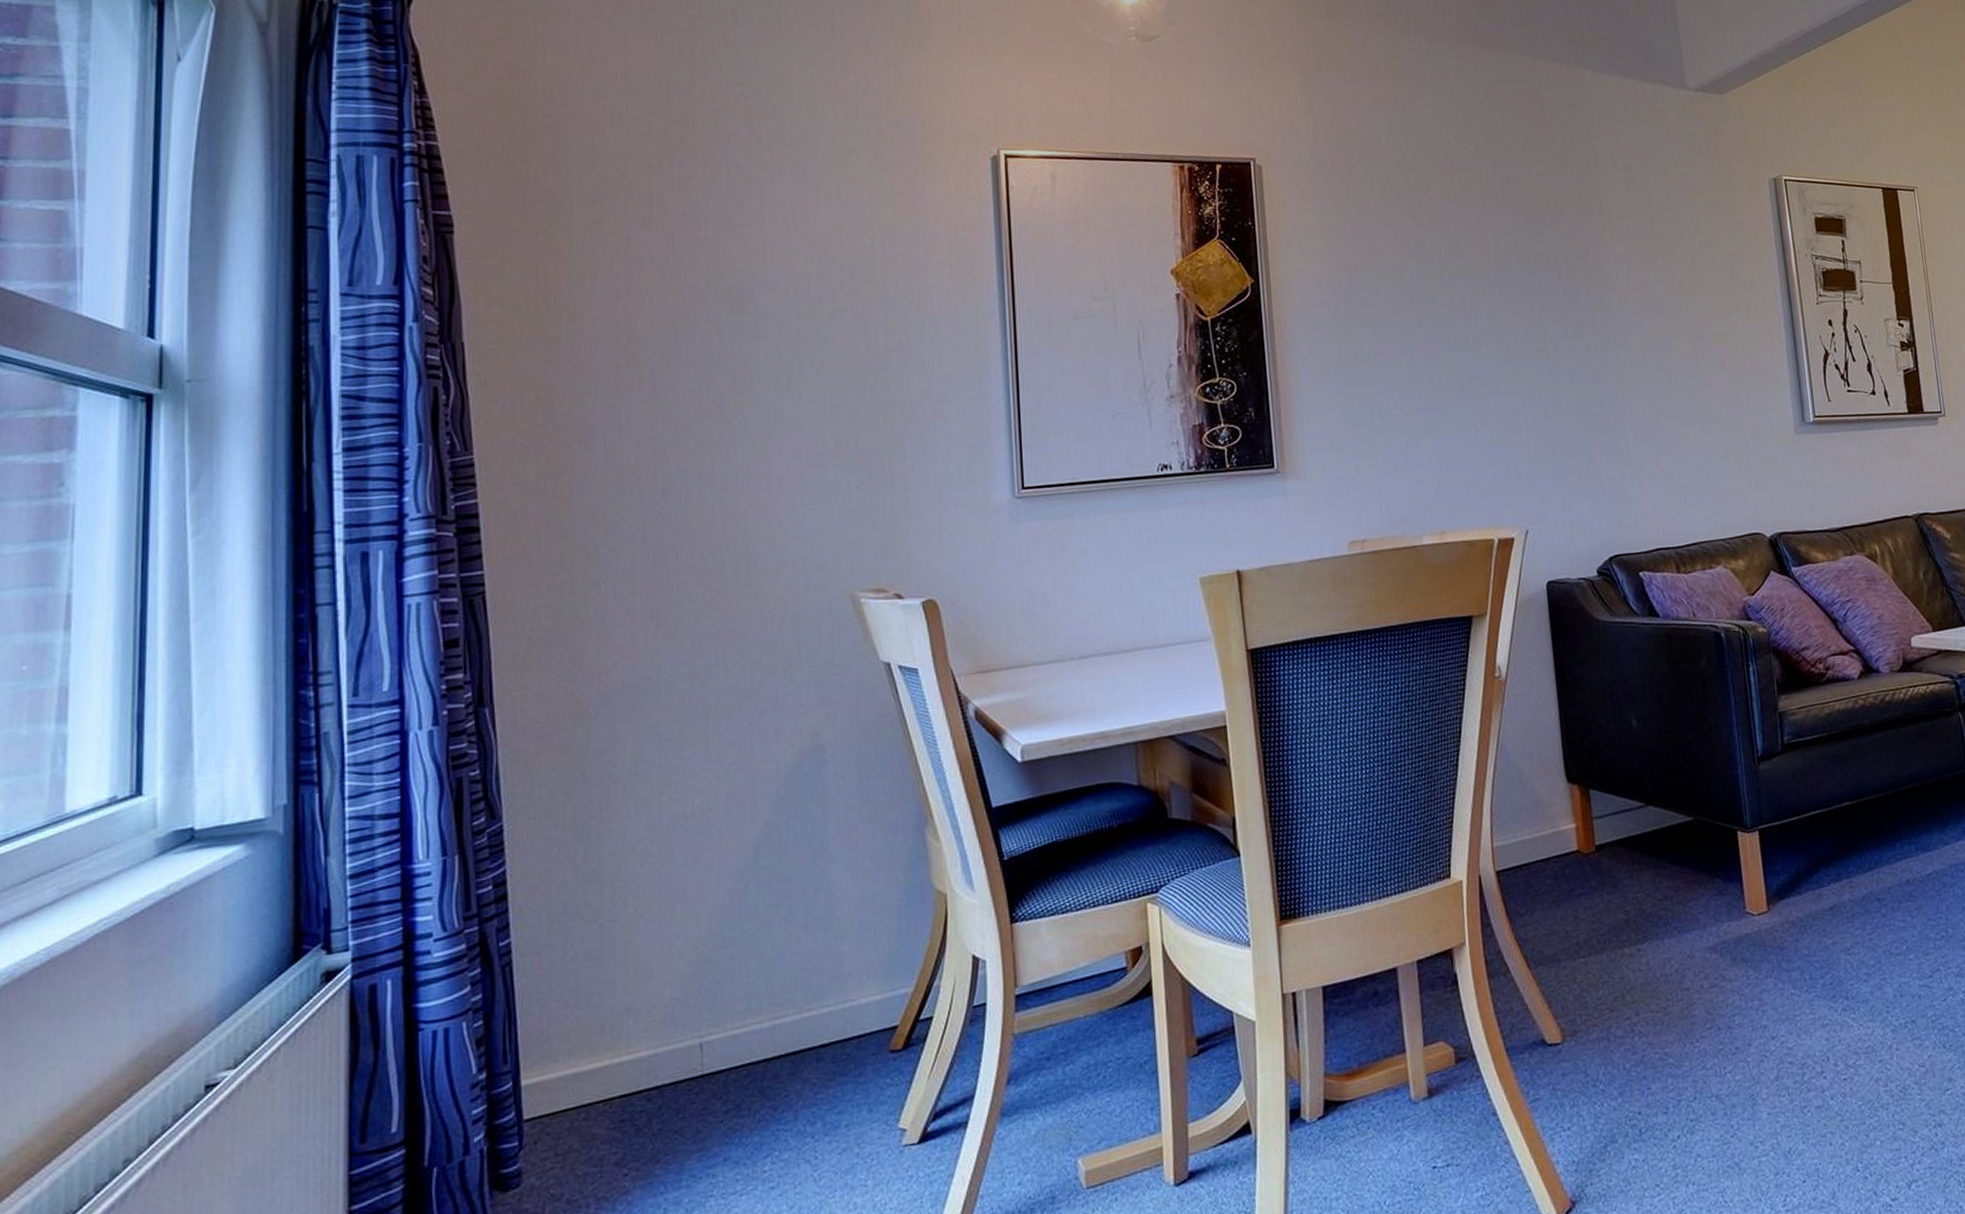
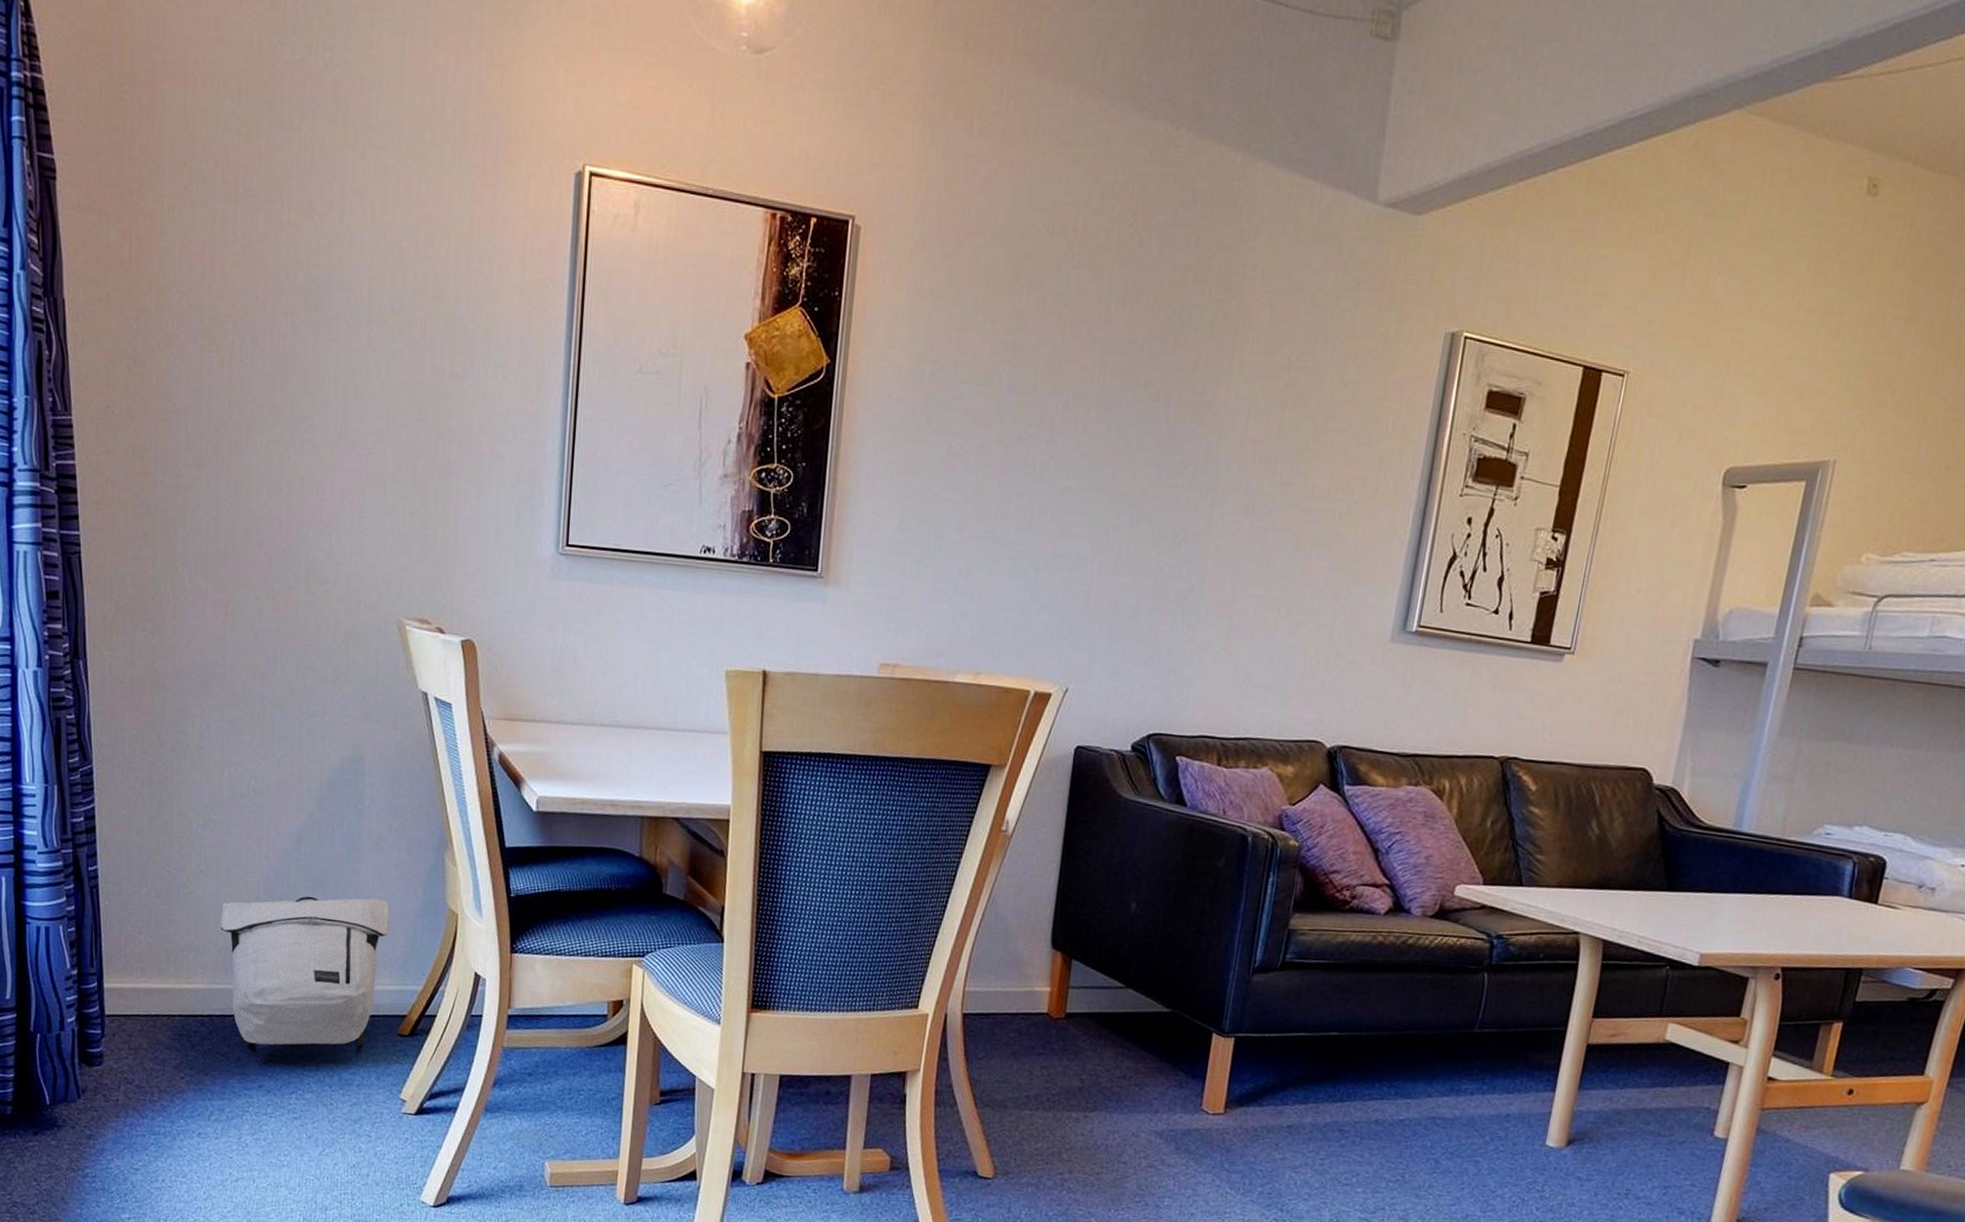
backpack: none [667,898,869,1111] -> present [221,896,390,1046]

